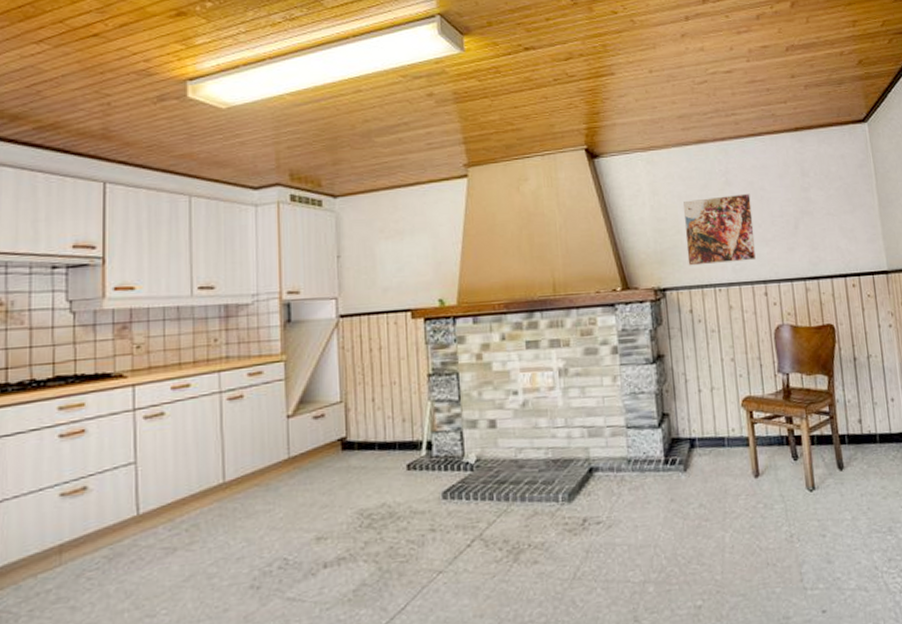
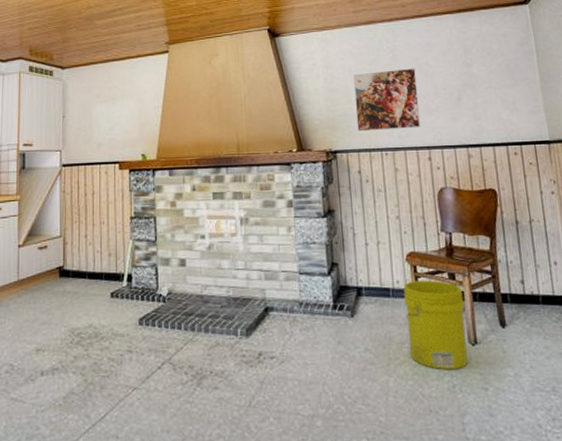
bucket: none [739,425,806,520] -> present [403,280,468,370]

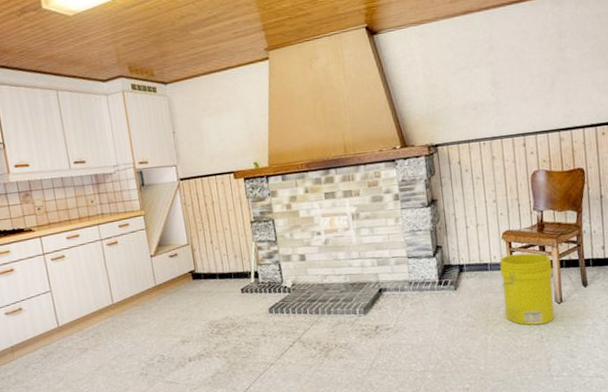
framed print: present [353,68,420,132] -> none [451,57,516,124]

